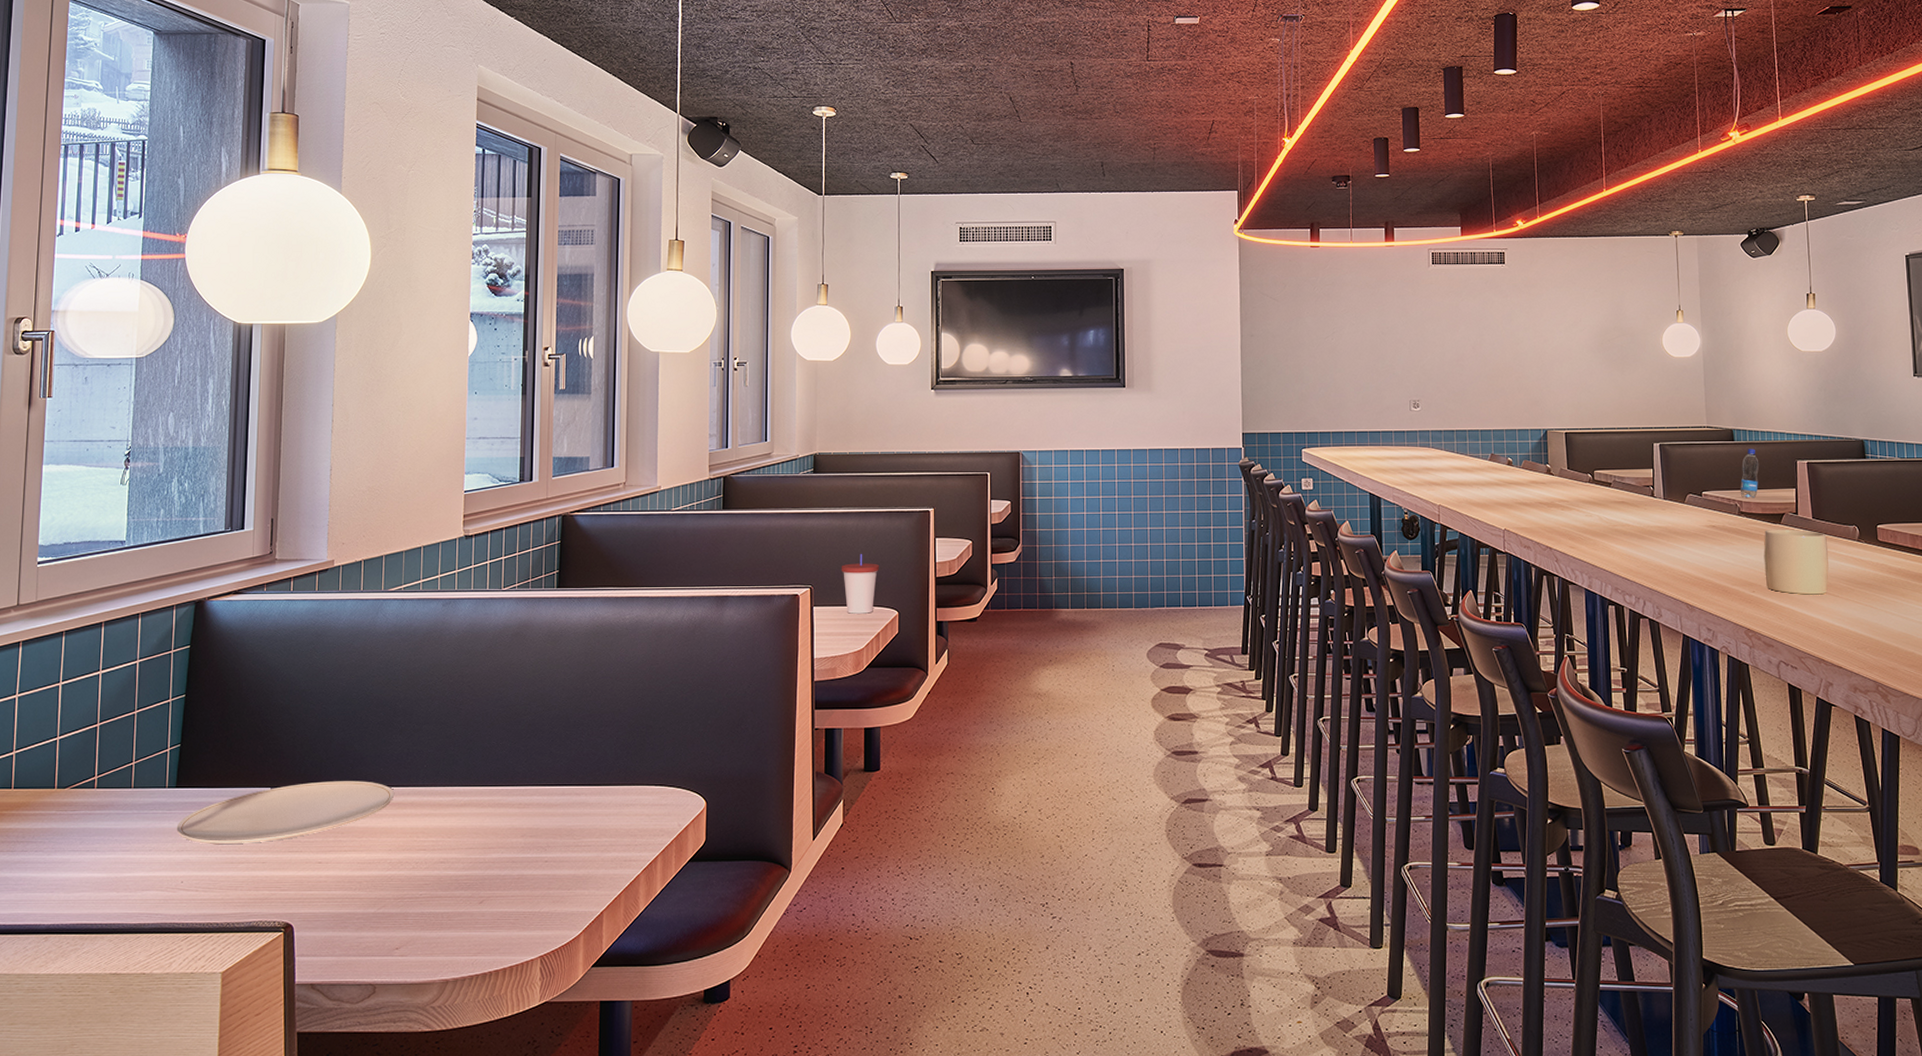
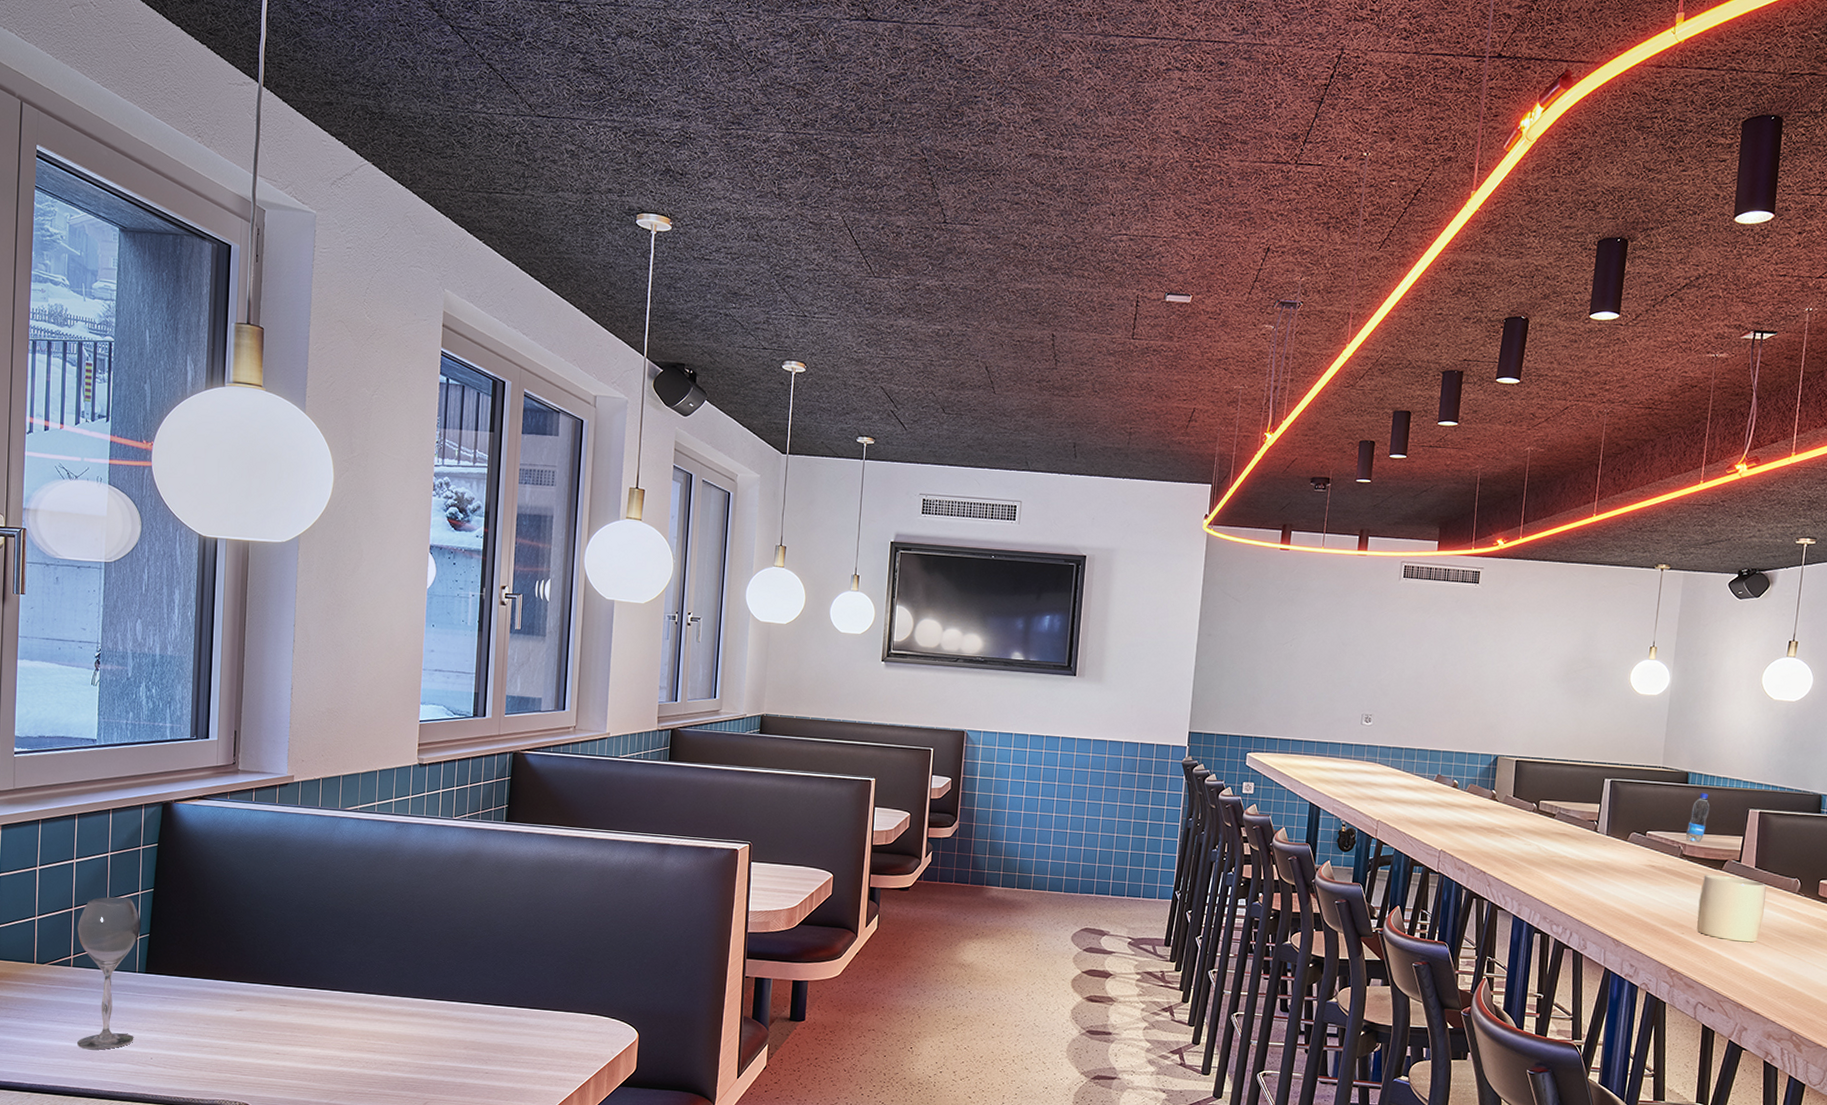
wineglass: none [100,707,172,879] -> present [76,897,141,1050]
plate: present [176,781,395,844] -> none [146,980,348,1030]
cup: present [841,554,879,614] -> none [780,816,818,874]

